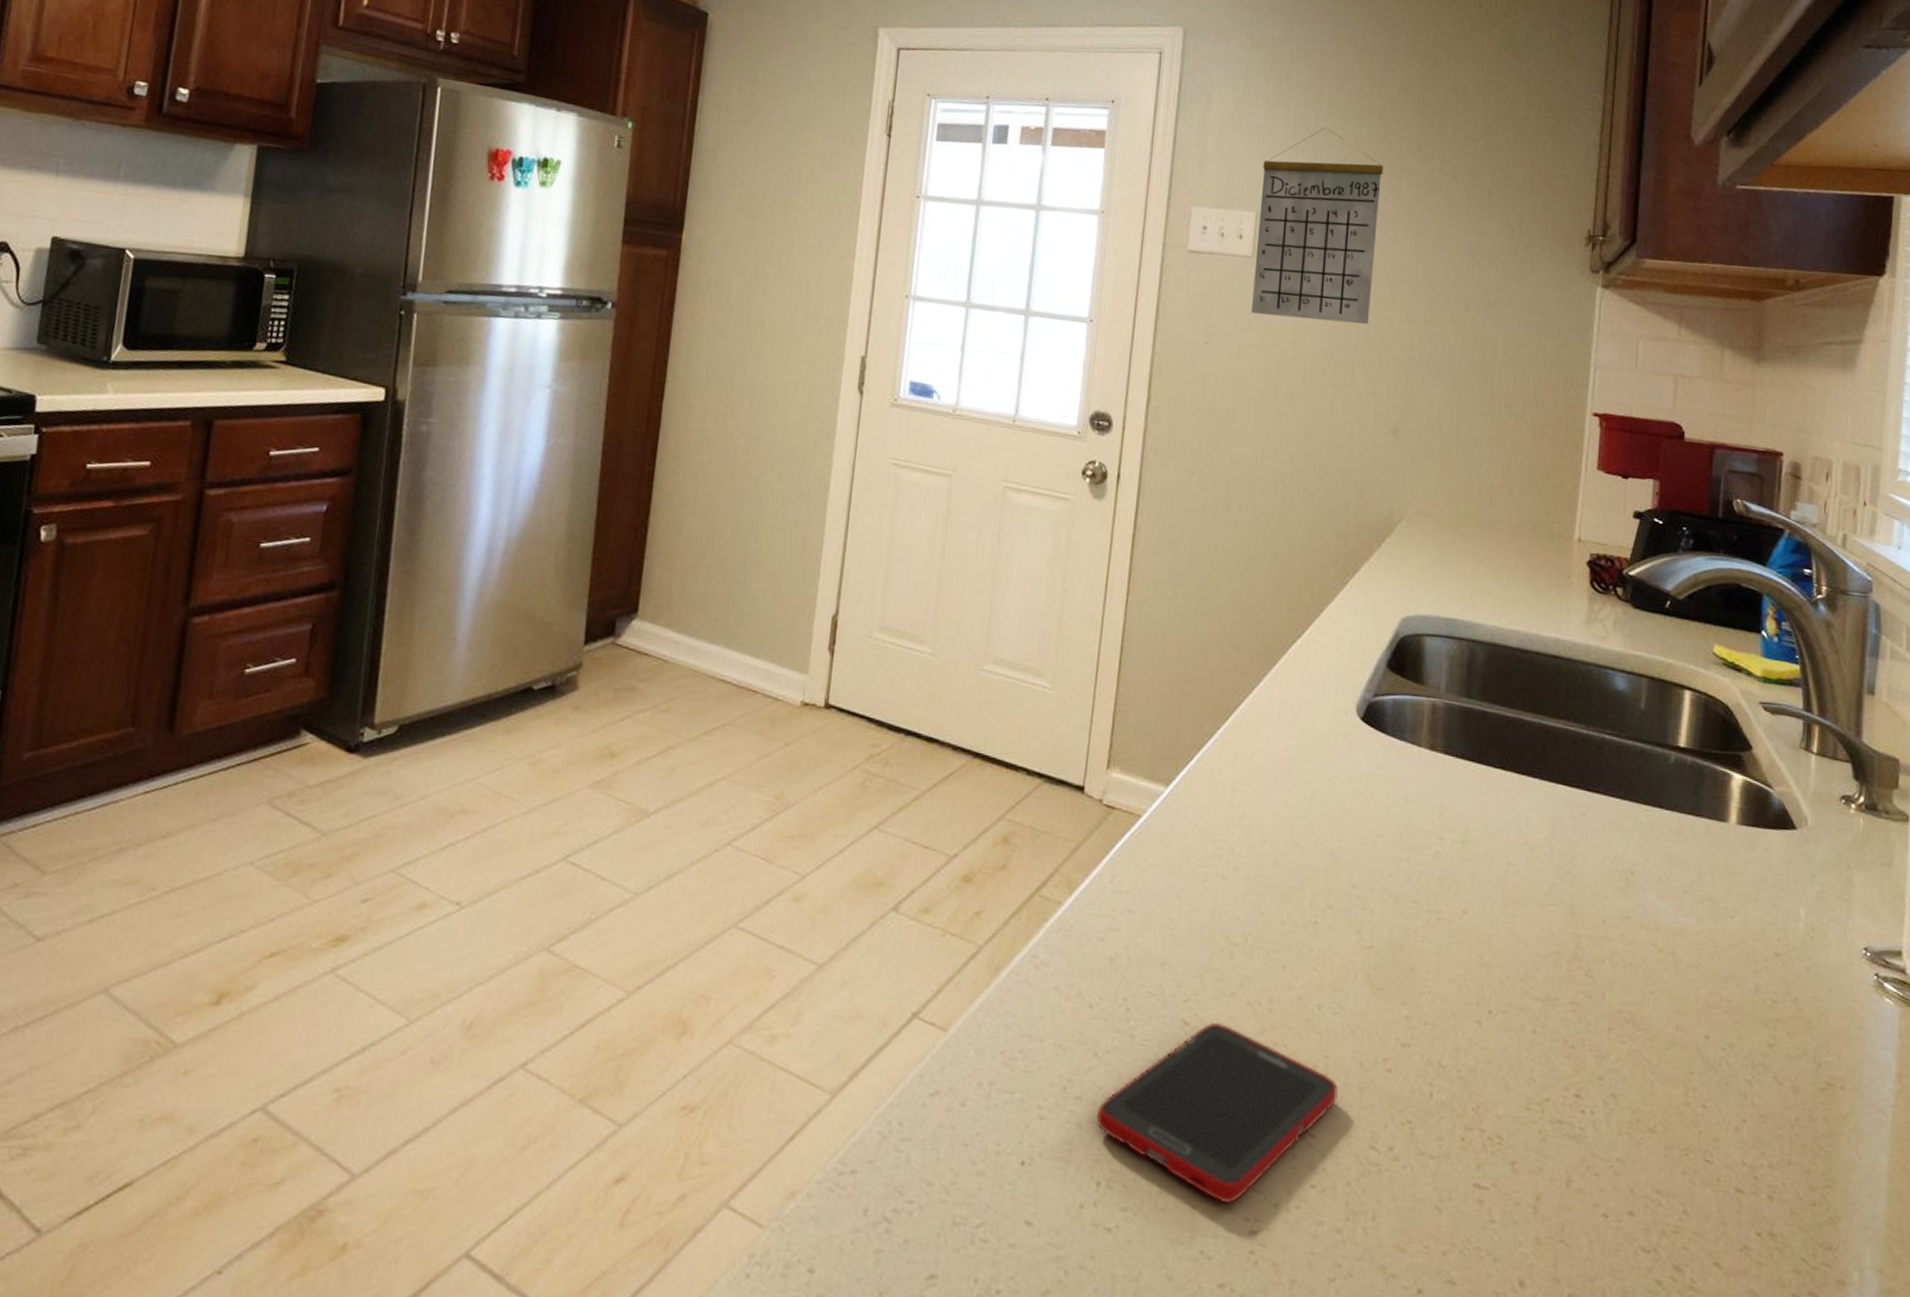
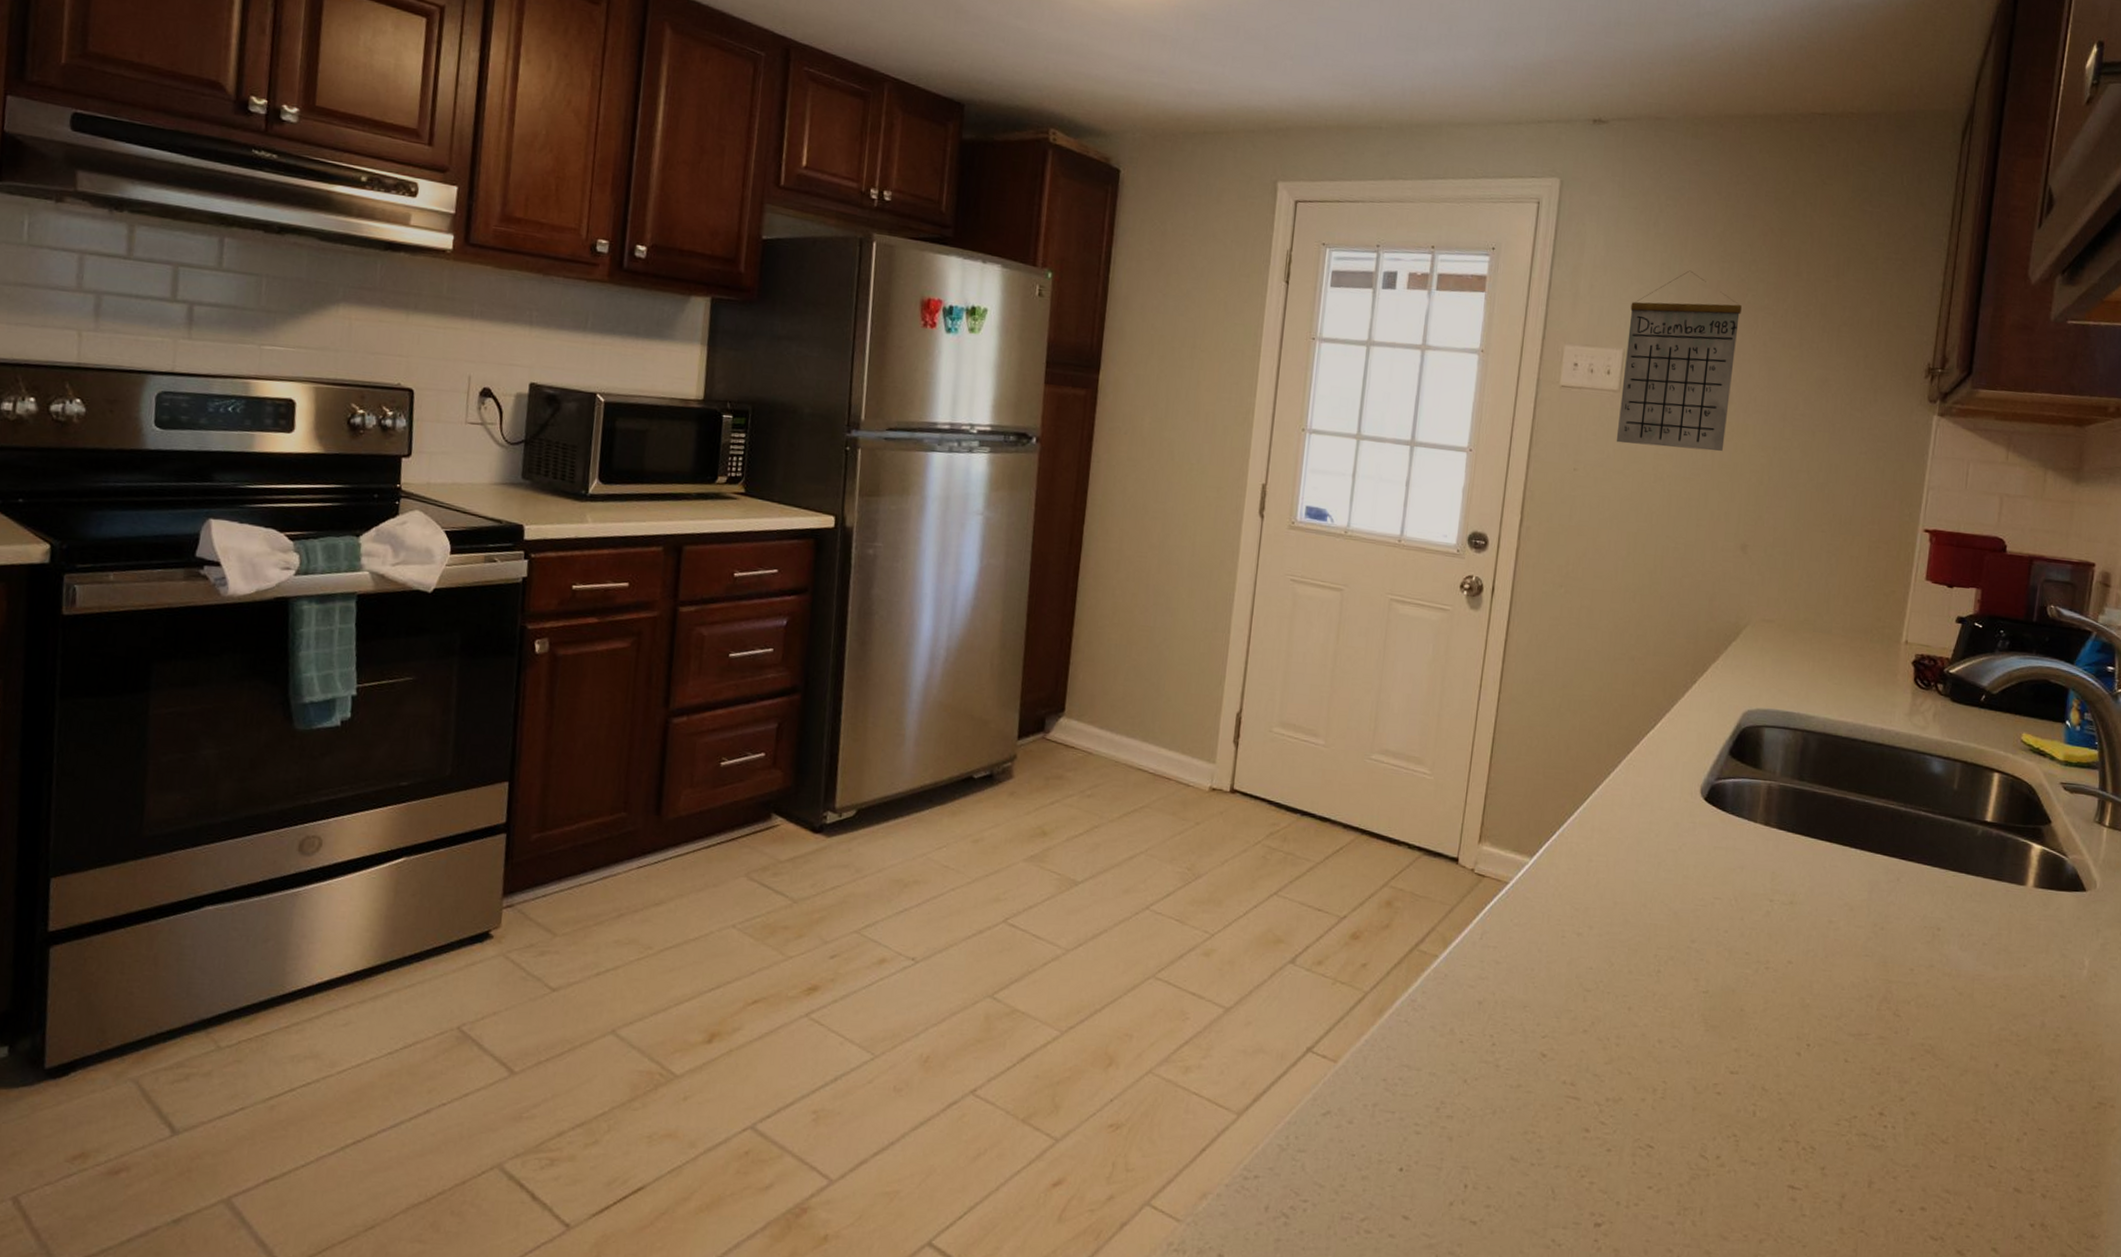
cell phone: present [1096,1022,1338,1203] -> none [1465,1054,1674,1201]

